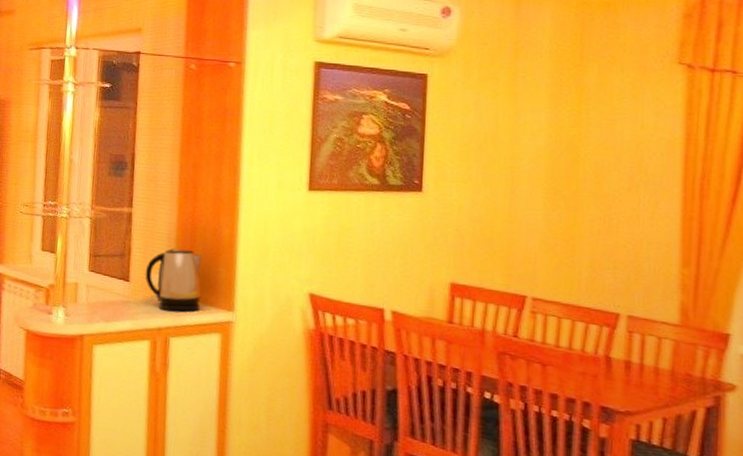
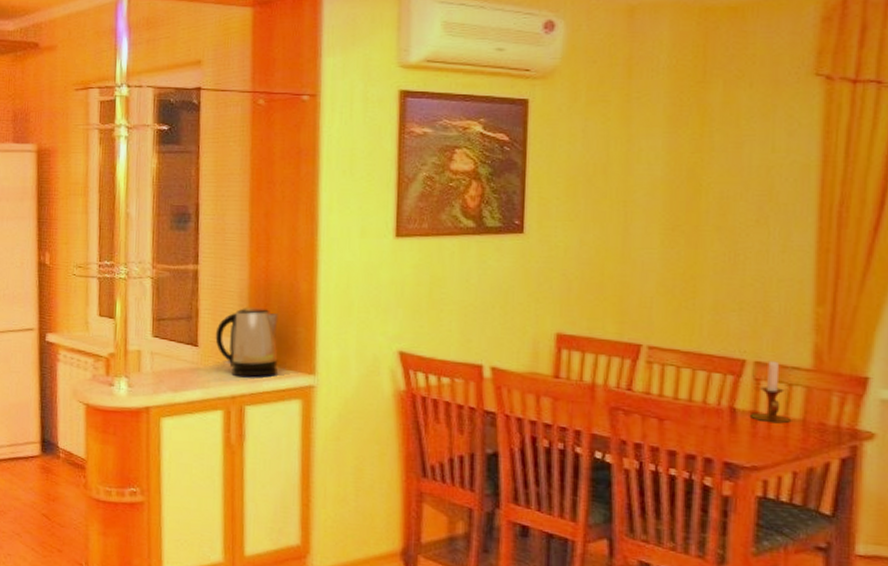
candlestick: none [624,315,660,373] -> present [751,361,790,423]

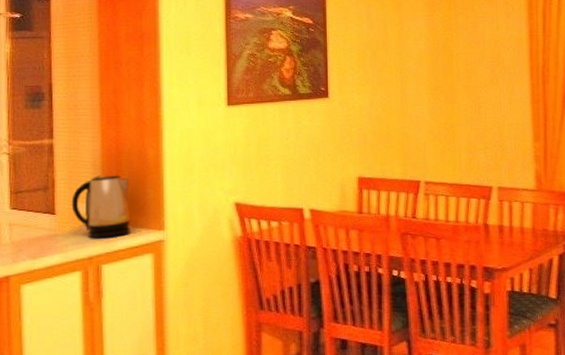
candlestick: present [751,361,790,423] -> none [498,185,525,232]

